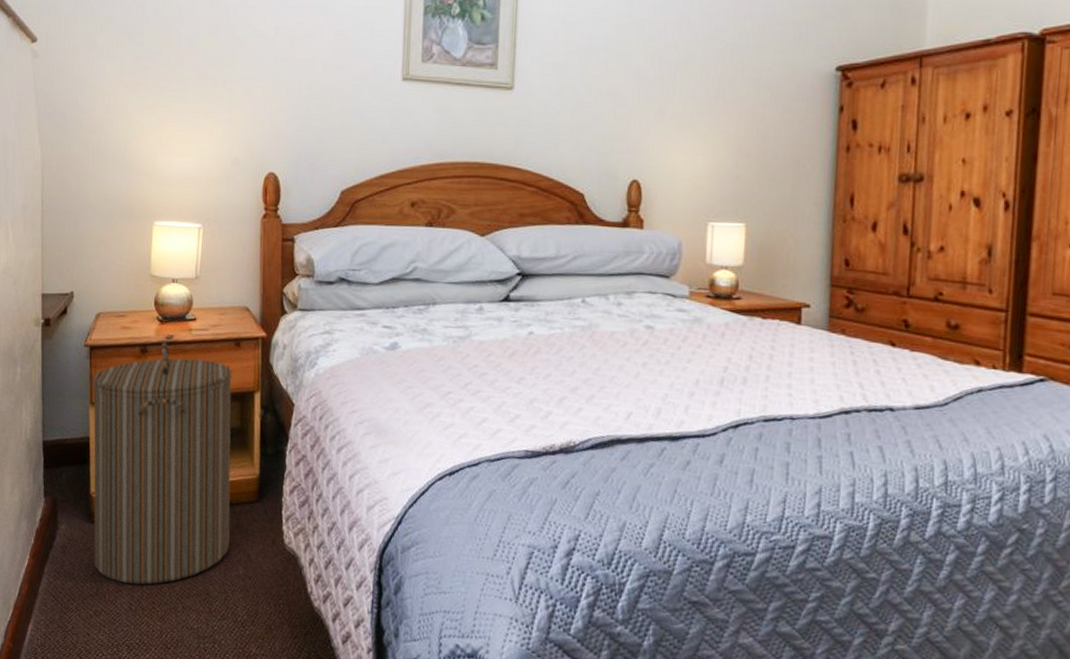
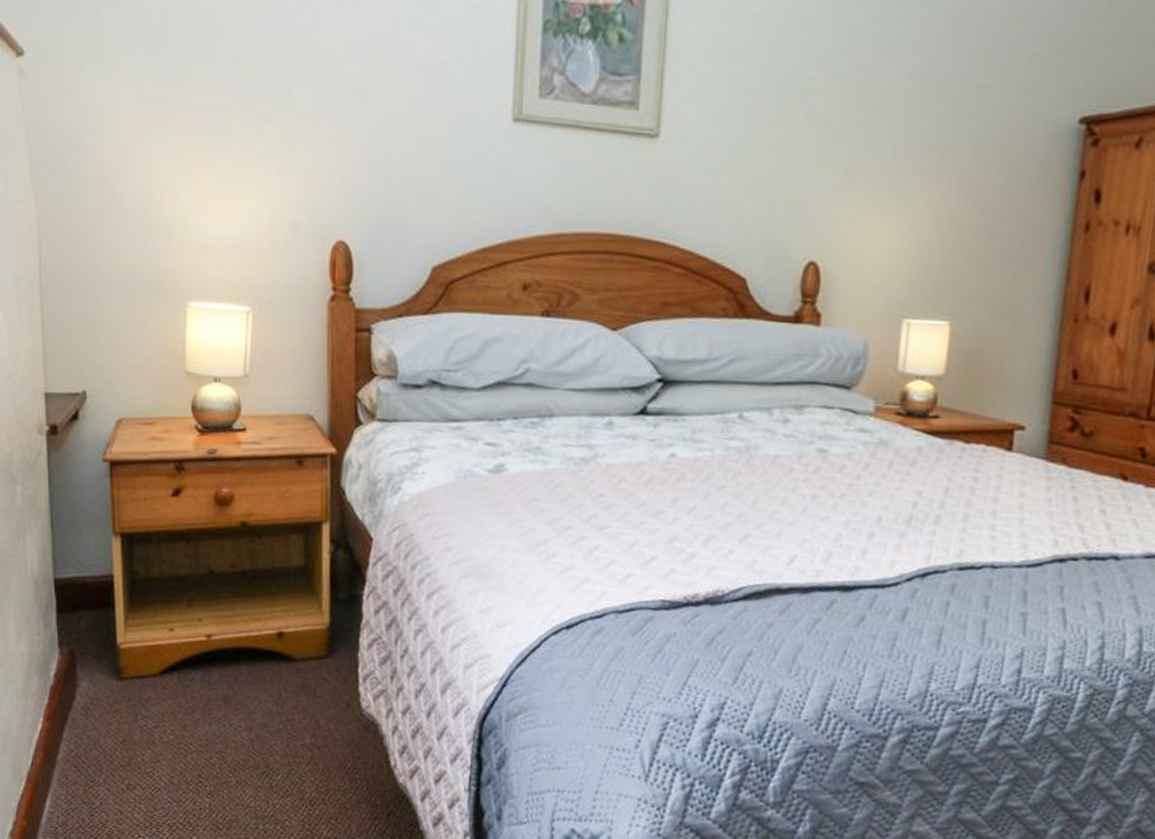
laundry hamper: present [93,342,232,585] -> none [116,457,294,755]

